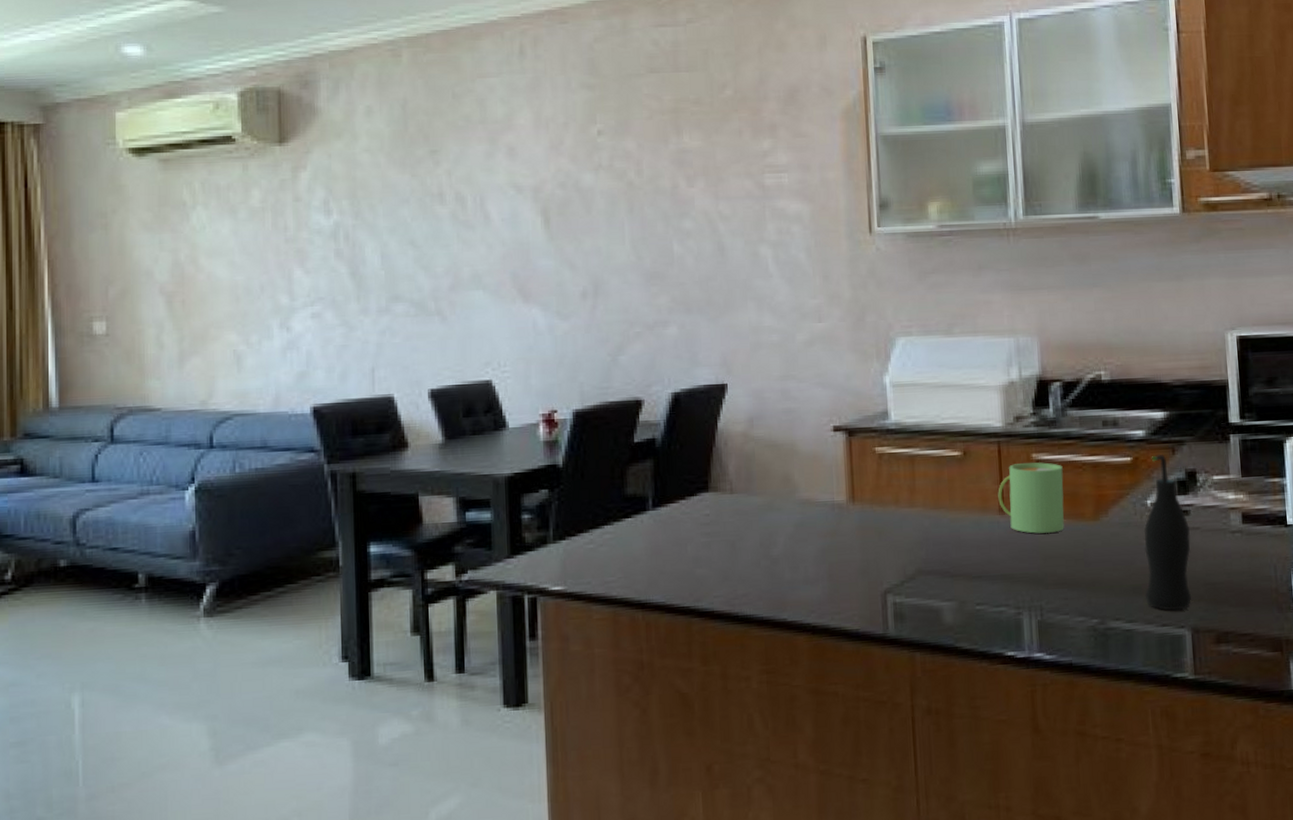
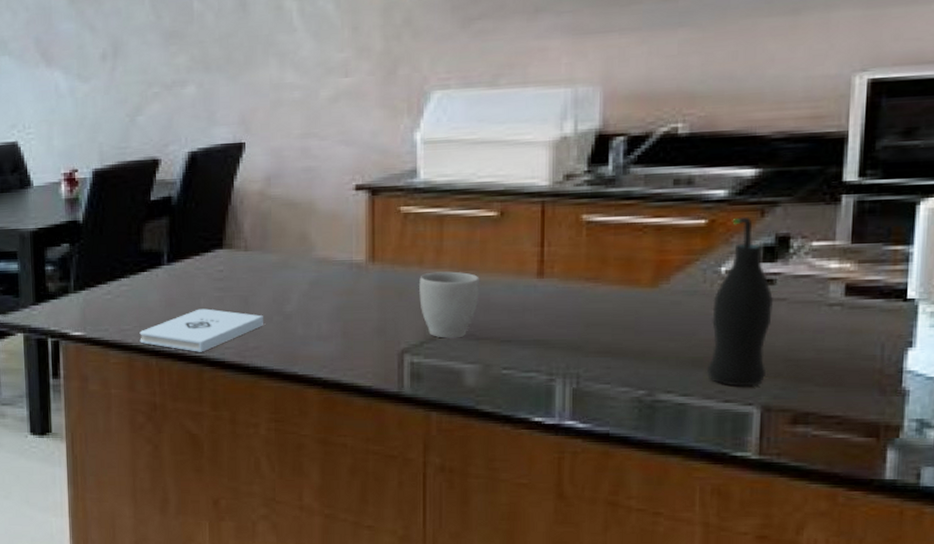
notepad: none [624,555,751,603] -> present [139,308,263,352]
mug: none [896,510,951,577] -> present [419,271,479,338]
mug: present [998,462,1064,534] -> none [537,224,618,299]

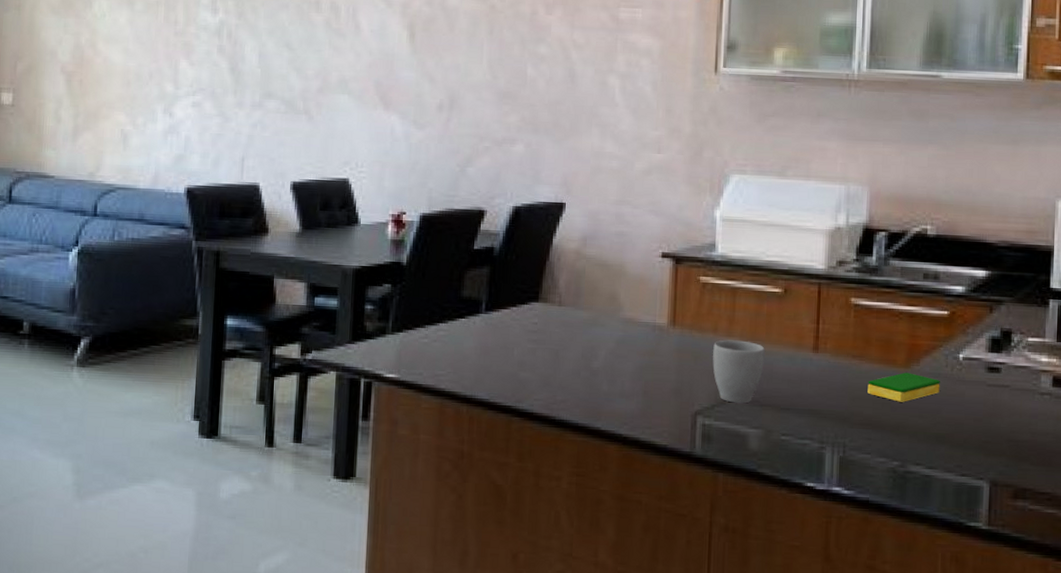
notepad: present [139,308,263,352] -> none [452,359,572,402]
dish sponge: none [605,292,697,326] -> present [867,372,940,402]
bottle: present [707,217,773,387] -> none [948,311,999,463]

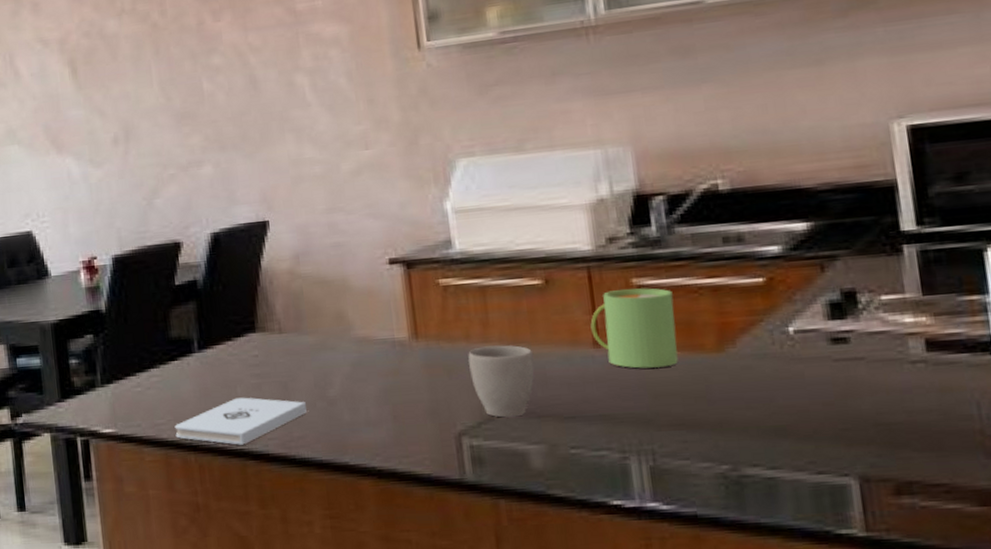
notepad: none [452,359,572,402] -> present [174,397,307,445]
mug: none [813,306,880,375] -> present [590,288,678,369]
dish sponge: present [867,372,940,402] -> none [671,357,770,394]

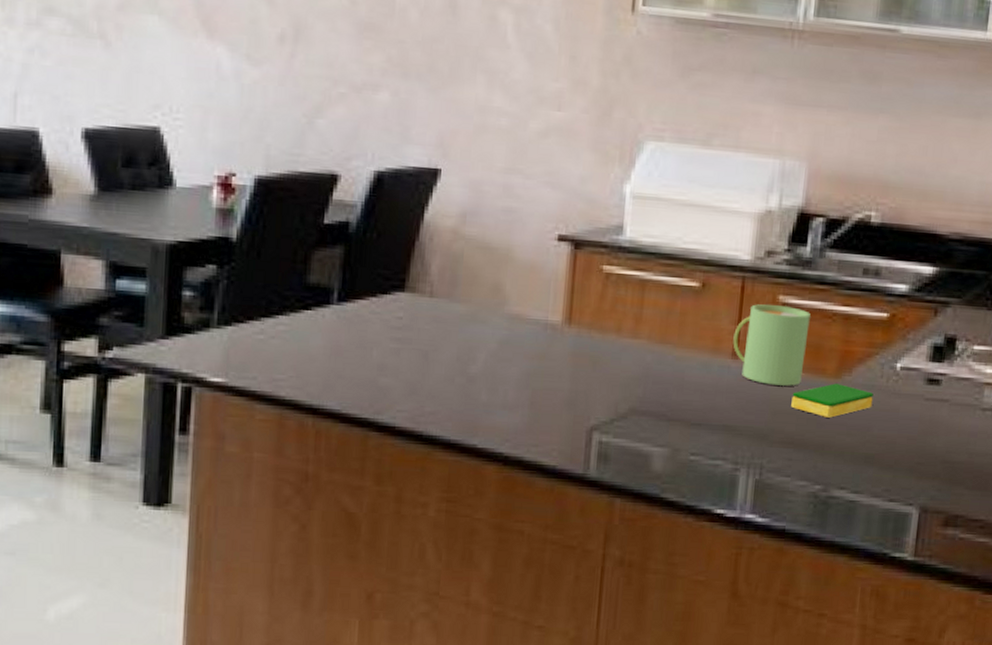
notepad: present [174,397,307,445] -> none [295,361,444,414]
mug: present [468,345,534,418] -> none [614,342,676,418]
dish sponge: none [671,357,770,394] -> present [791,383,874,418]

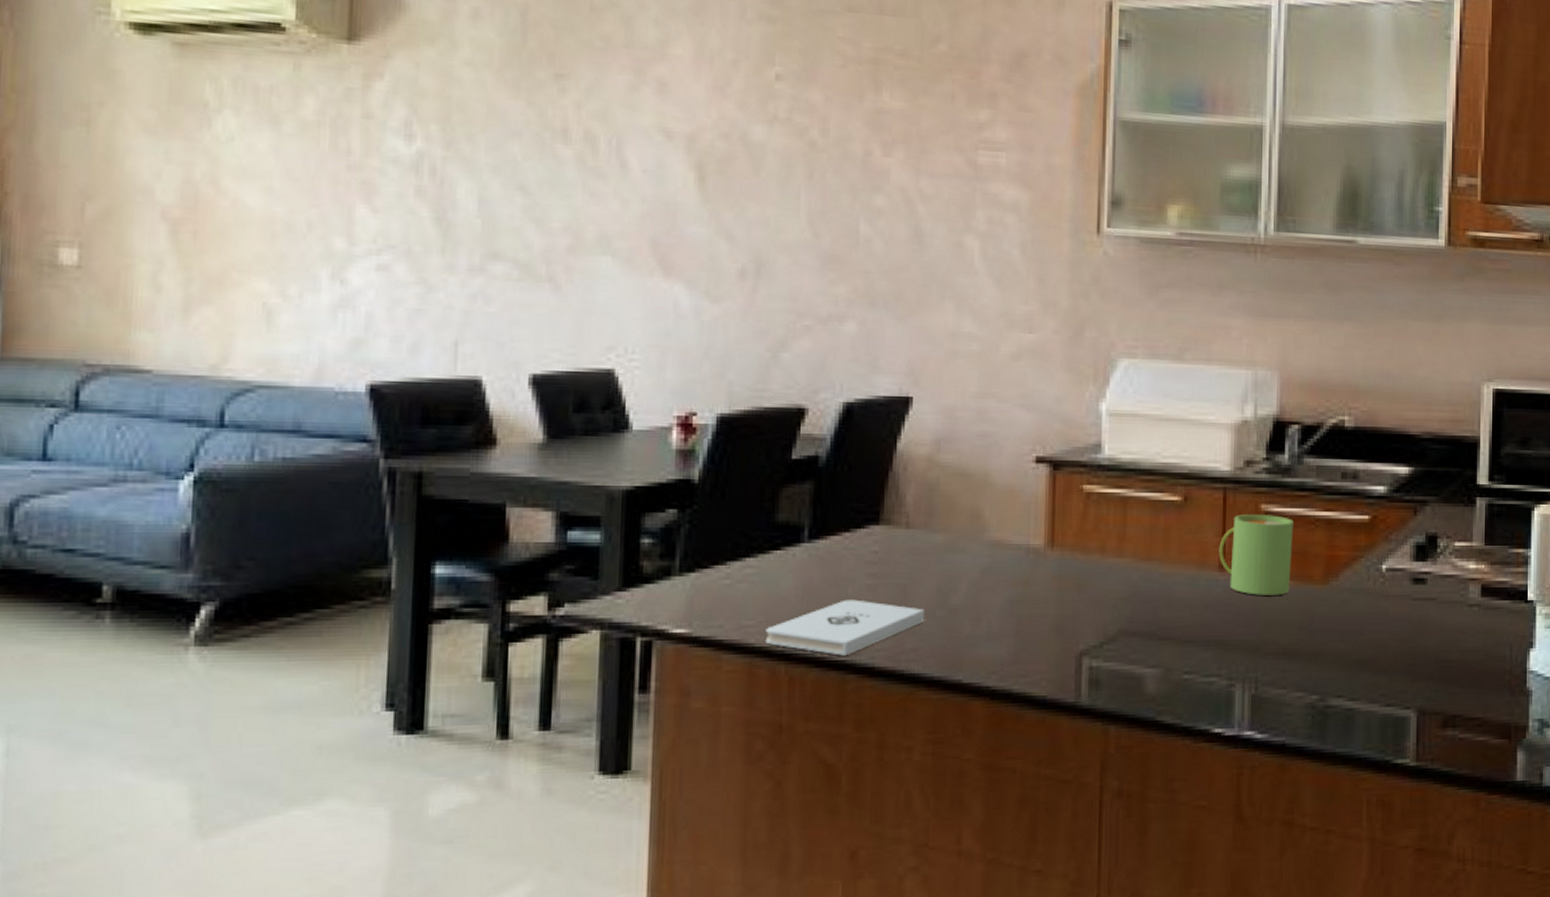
notepad: none [295,361,444,414] -> present [765,599,924,656]
dish sponge: present [791,383,874,418] -> none [1281,590,1362,625]

